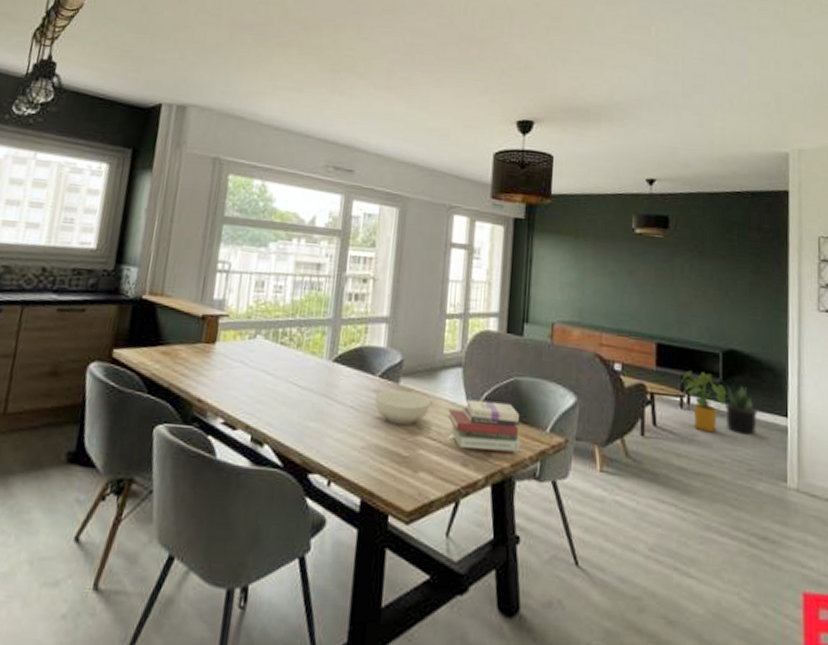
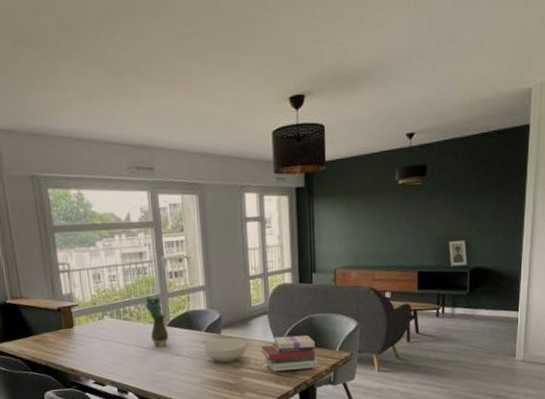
vase: none [309,317,333,389] -> present [144,295,169,347]
house plant: present [680,370,727,433] -> none [436,288,473,332]
picture frame: none [694,308,721,347] -> present [447,238,469,268]
planter: present [725,385,757,435] -> none [471,293,496,329]

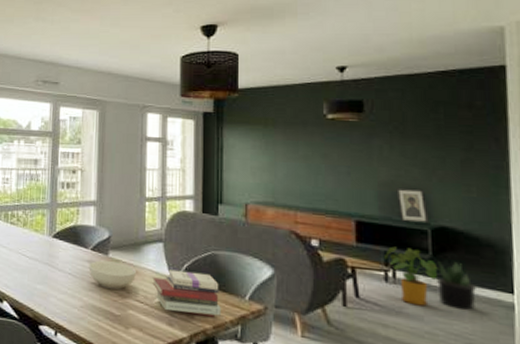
vase: present [144,295,169,347] -> none [32,202,53,259]
house plant: none [436,288,473,332] -> present [383,246,438,307]
planter: none [471,293,496,329] -> present [437,261,477,310]

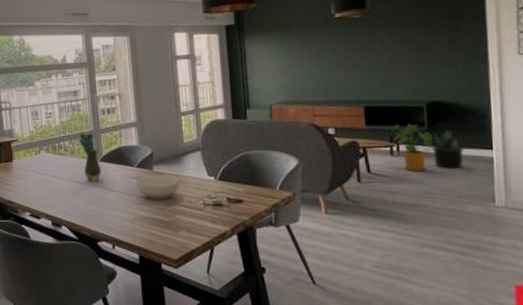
vase: none [32,202,53,259] -> present [78,131,102,182]
books: present [152,269,221,317] -> none [194,172,256,211]
picture frame: present [396,187,429,224] -> none [396,71,424,102]

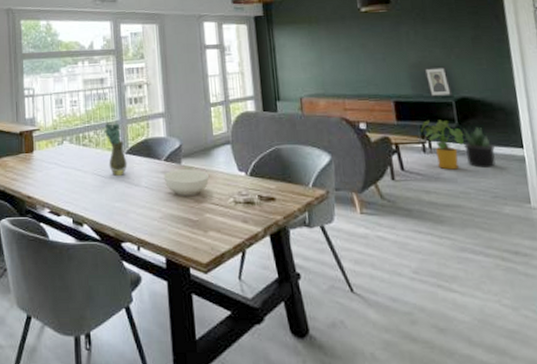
picture frame: none [396,71,424,102] -> present [424,66,453,97]

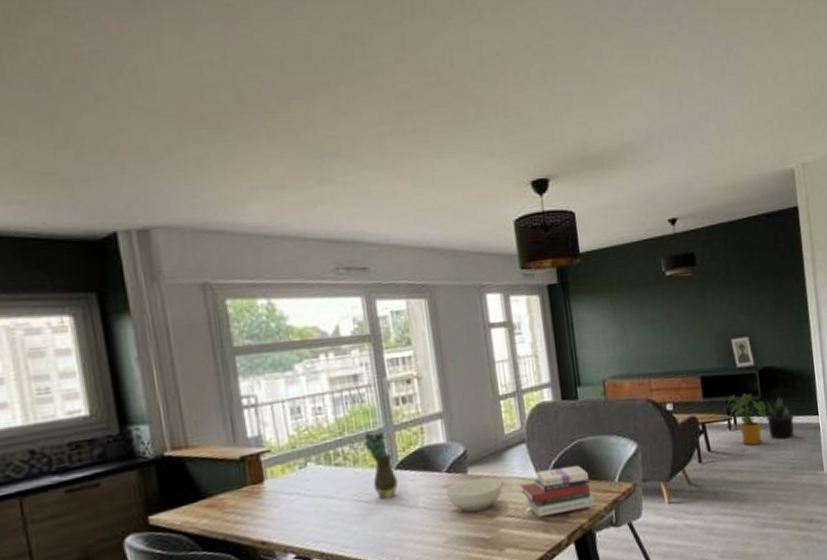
books: none [224,168,289,209] -> present [520,465,595,518]

